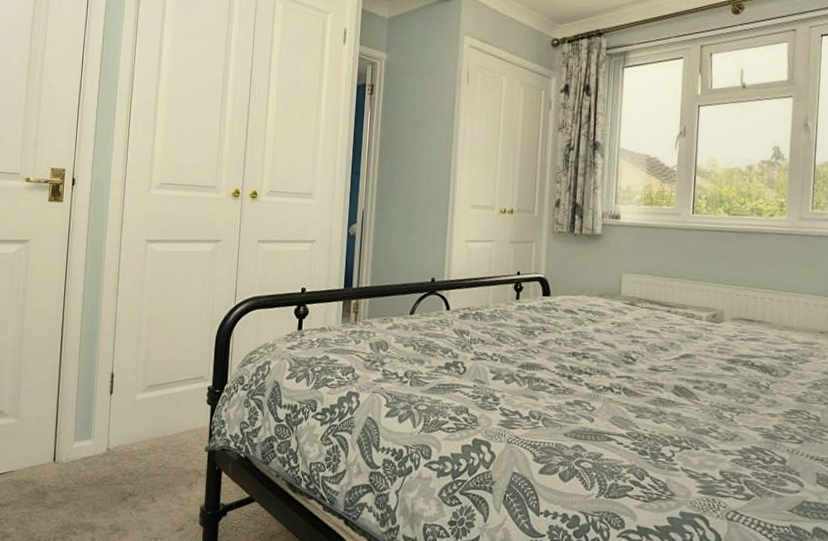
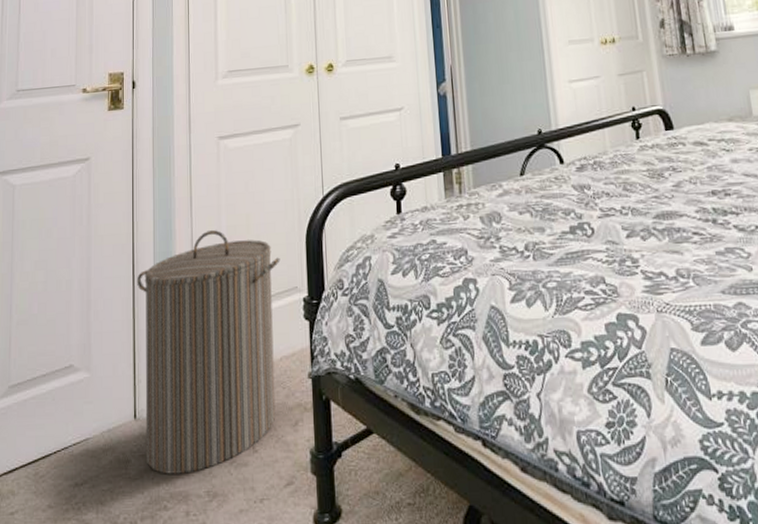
laundry hamper: none [61,319,192,510] -> present [137,230,280,474]

